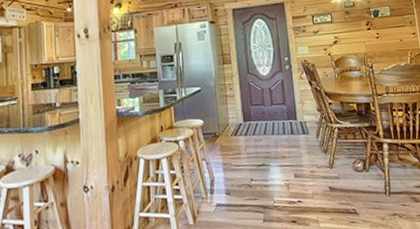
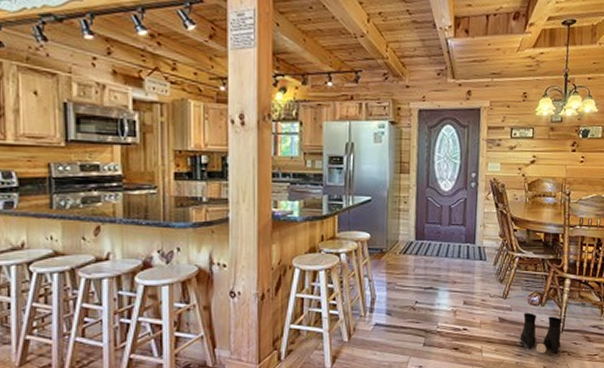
boots: none [351,179,391,219] -> present [520,312,562,355]

